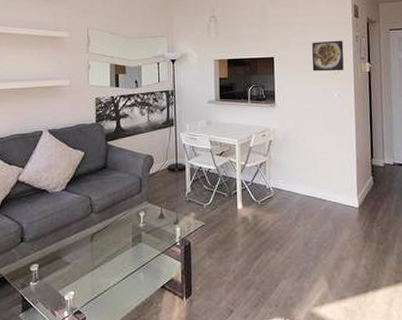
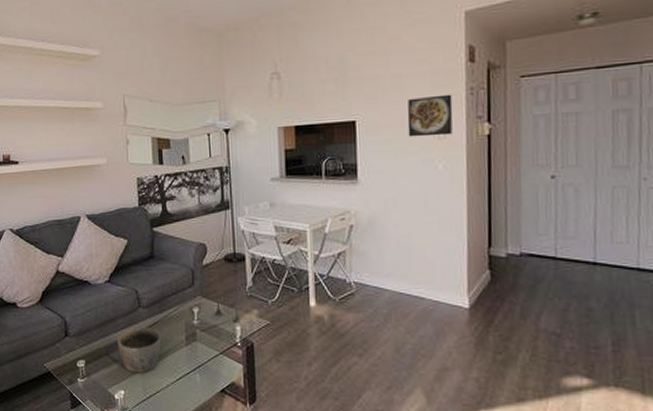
bowl: none [70,231,110,274] -> present [117,327,161,373]

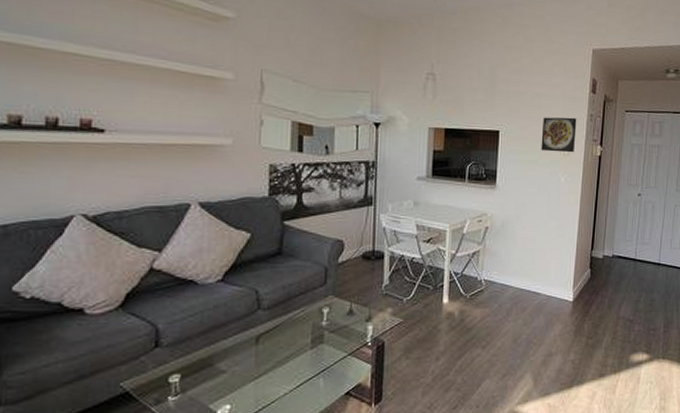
bowl: present [117,327,161,373] -> none [226,331,282,383]

